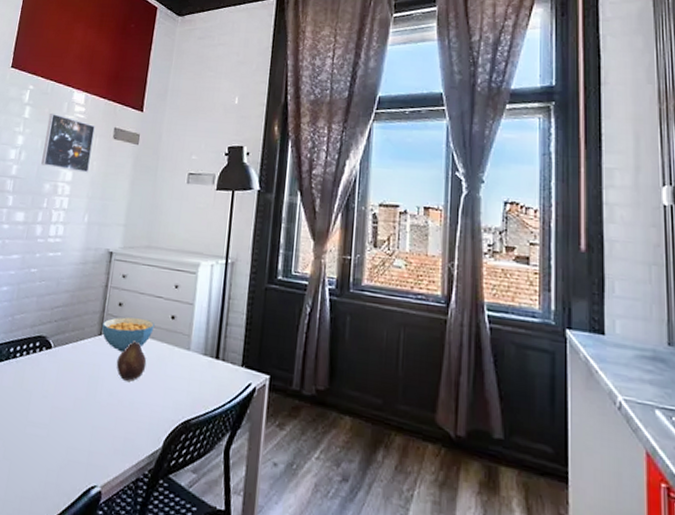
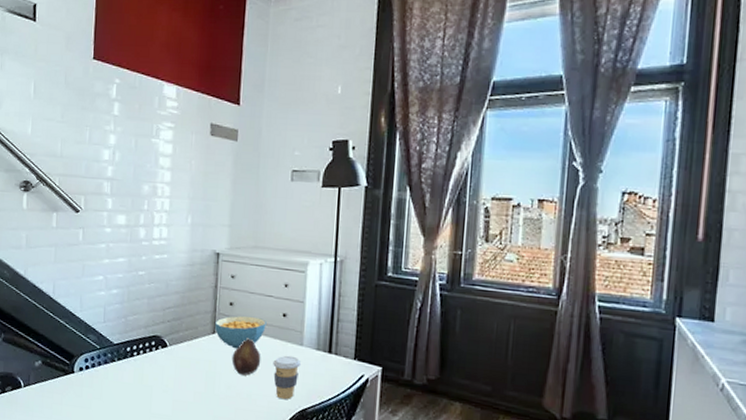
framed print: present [41,114,95,173] -> none [137,110,190,173]
coffee cup: none [158,360,187,409] -> present [273,355,301,400]

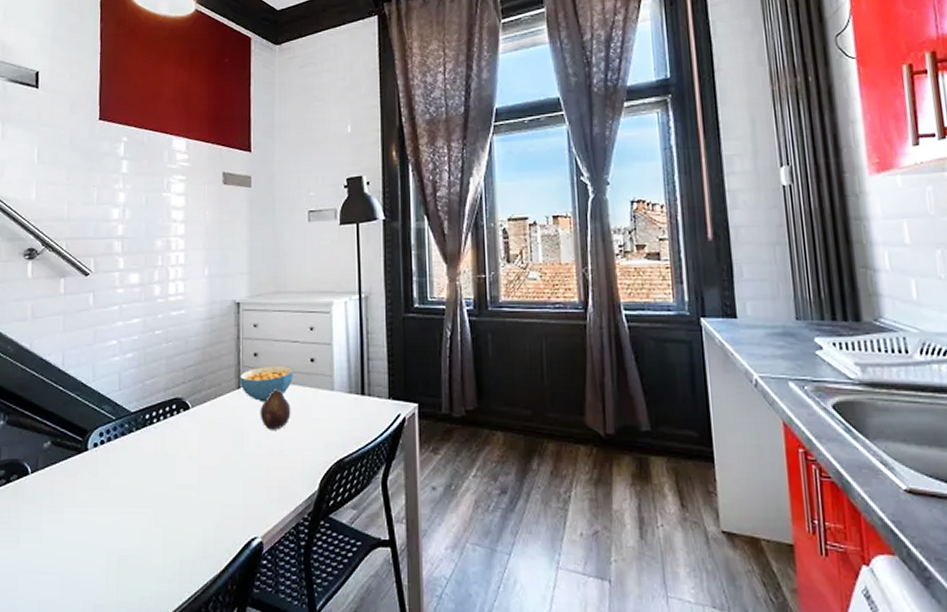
coffee cup: present [273,355,301,400] -> none [304,402,333,452]

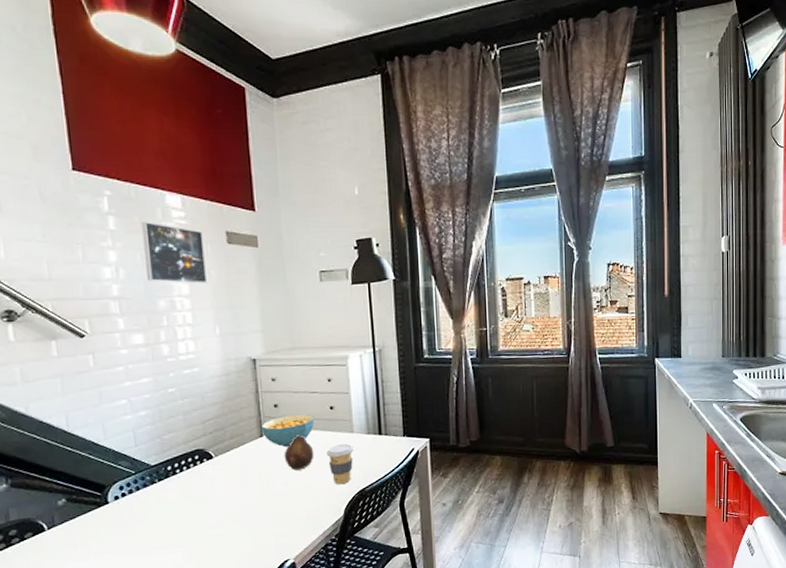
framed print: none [149,165,202,224] -> present [140,222,208,284]
coffee cup: none [304,402,333,452] -> present [326,443,354,485]

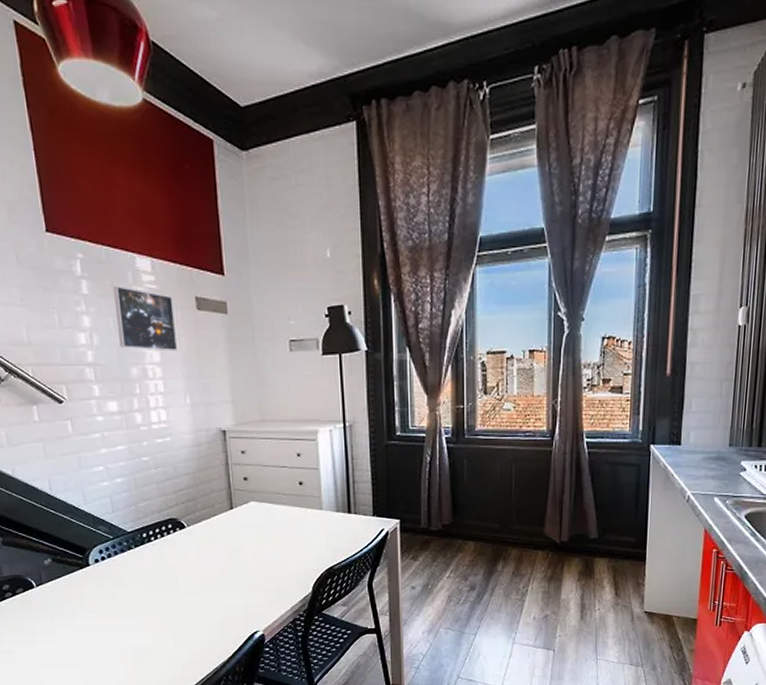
cereal bowl: present [260,414,315,448] -> none [231,488,284,521]
fruit: present [284,435,314,470] -> none [253,509,283,544]
coffee cup: present [326,443,354,485] -> none [295,520,322,561]

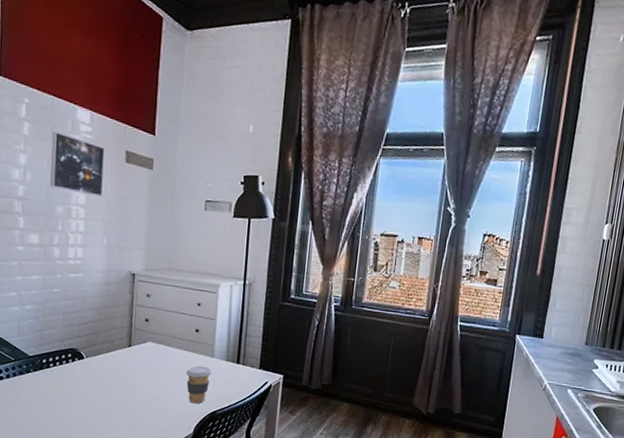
coffee cup: none [295,520,322,561] -> present [186,365,212,404]

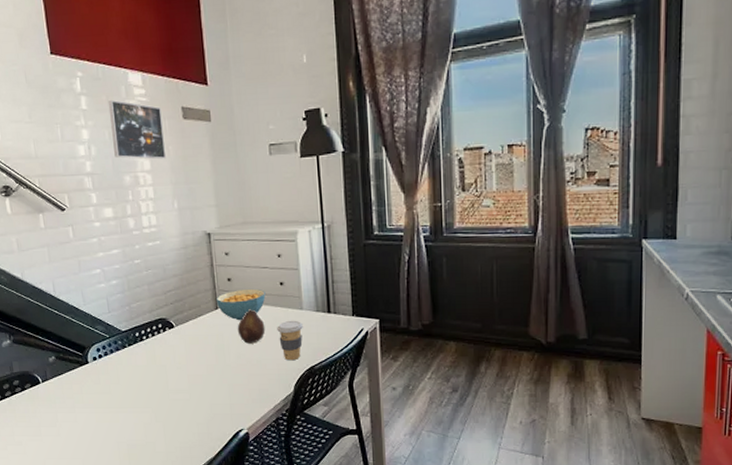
cereal bowl: none [130,331,180,361] -> present [216,288,266,321]
fruit: none [147,350,175,384] -> present [237,309,266,344]

